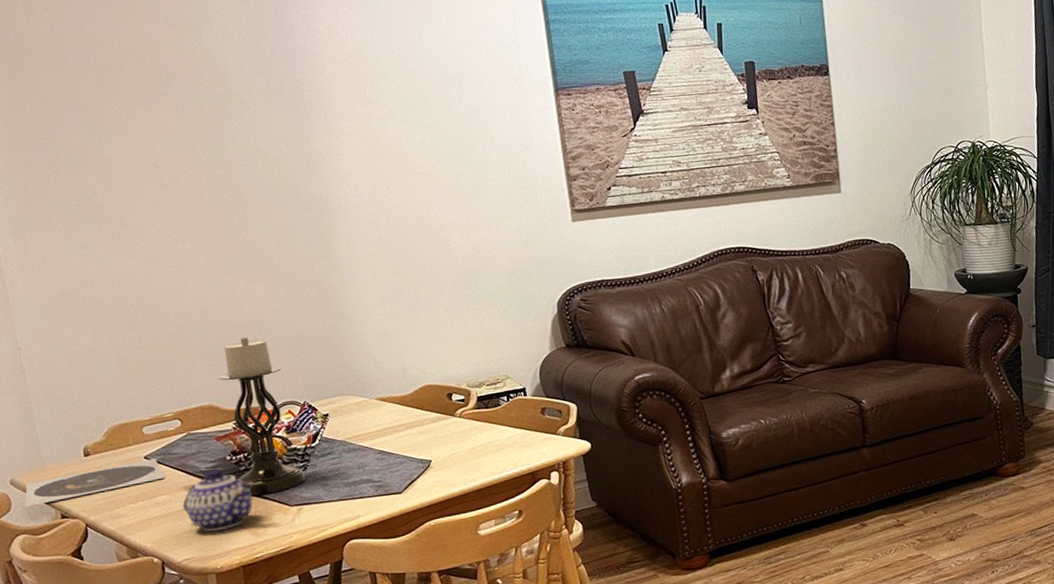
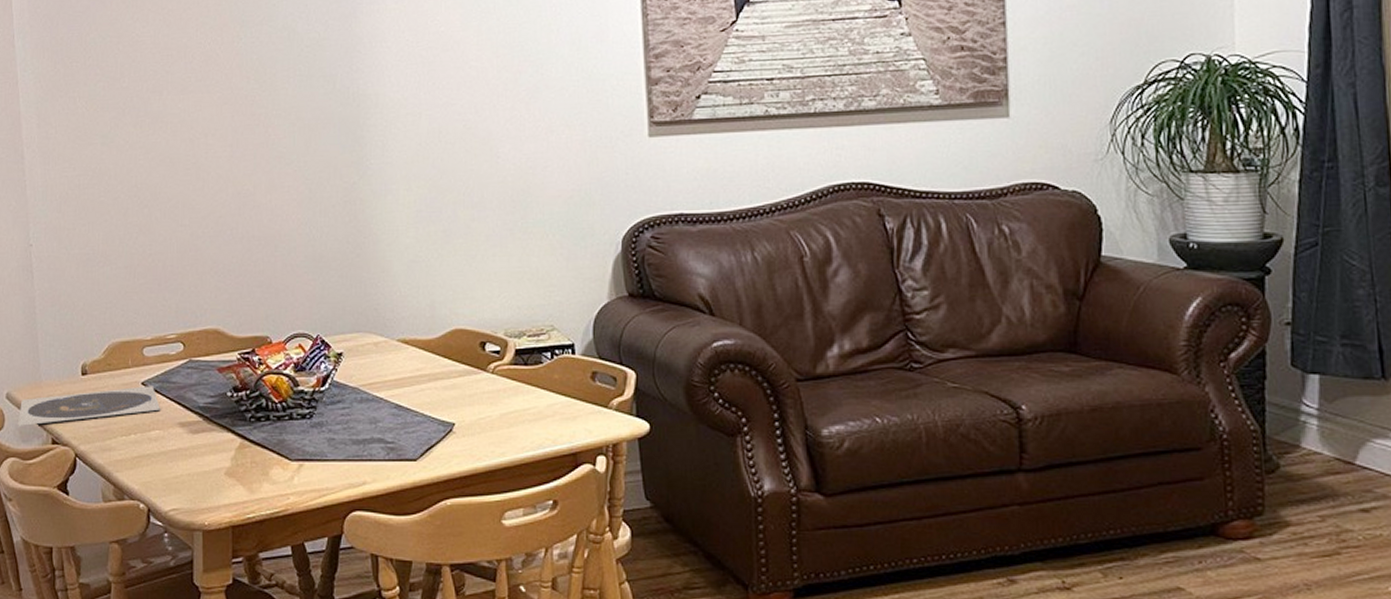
teapot: present [182,468,255,532] -> none [175,404,255,481]
candle holder: present [218,337,306,496] -> none [227,253,311,443]

